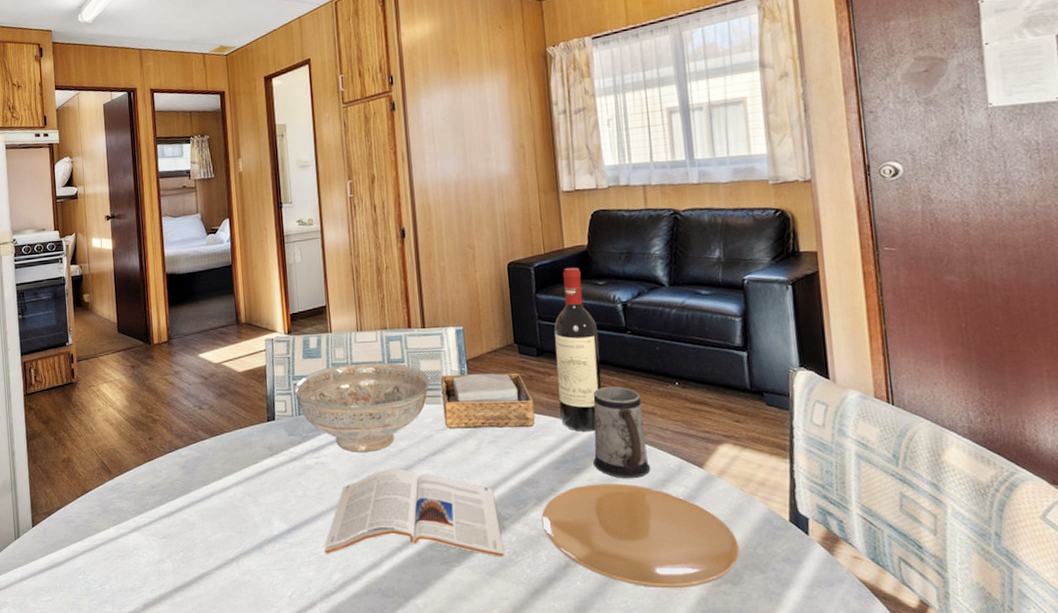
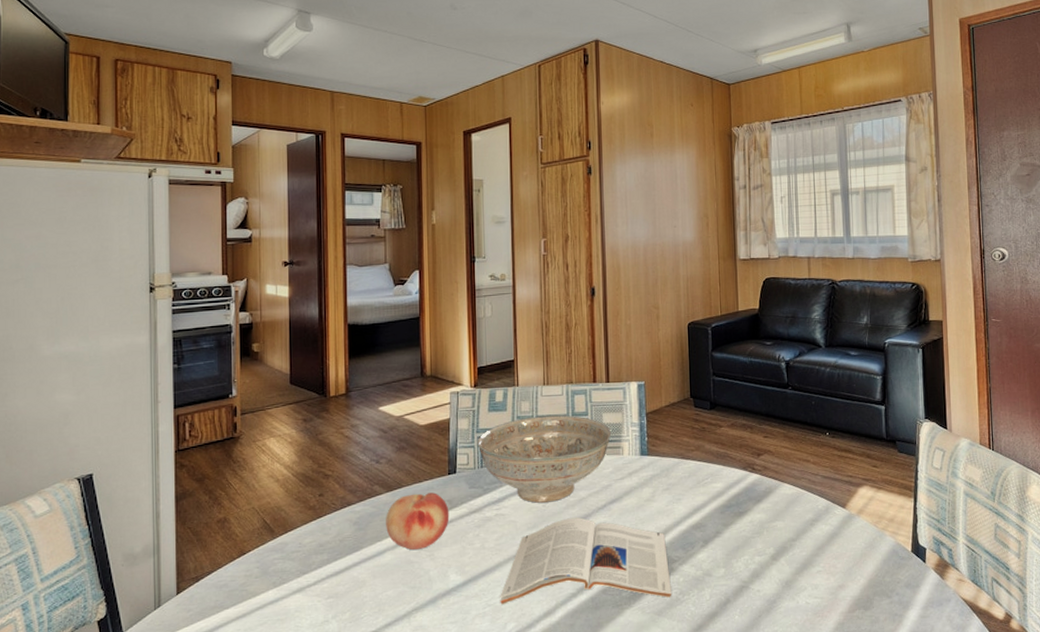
fruit: none [211,439,271,496] -> present [386,492,449,551]
napkin holder: present [440,372,535,429] -> none [621,425,706,478]
plate: present [541,483,740,589] -> none [707,524,872,617]
wine bottle: present [554,267,602,432] -> none [726,328,765,478]
mug: present [593,386,651,479] -> none [754,437,803,520]

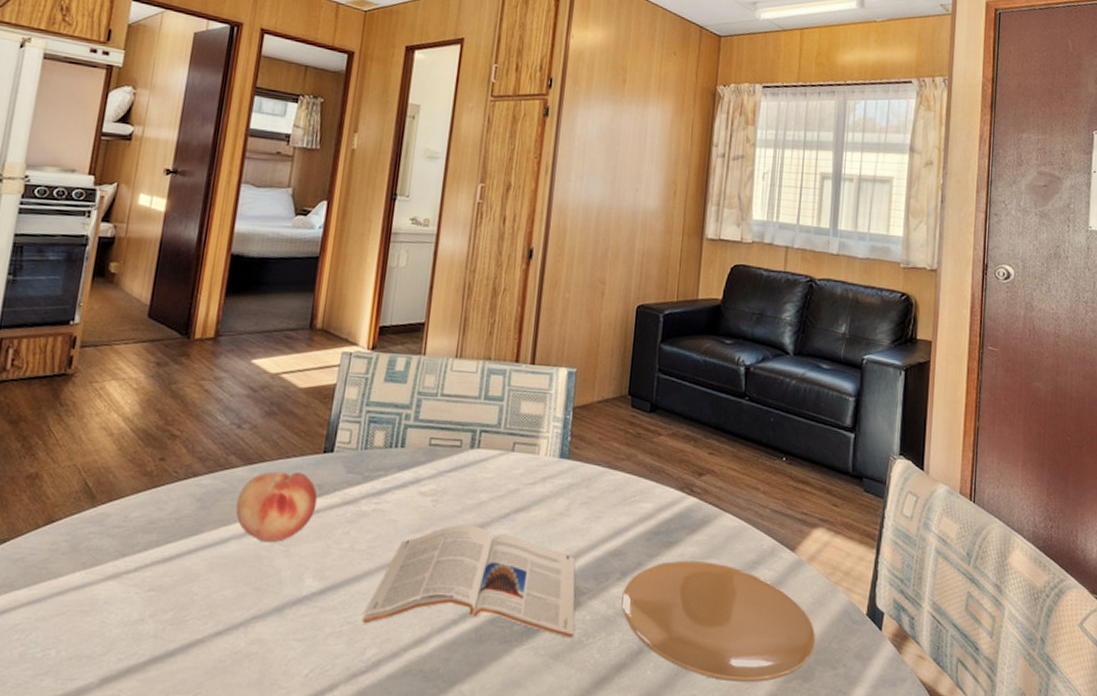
decorative bowl: present [477,415,612,503] -> none [364,394,529,502]
plate: none [707,524,872,617] -> present [621,560,816,683]

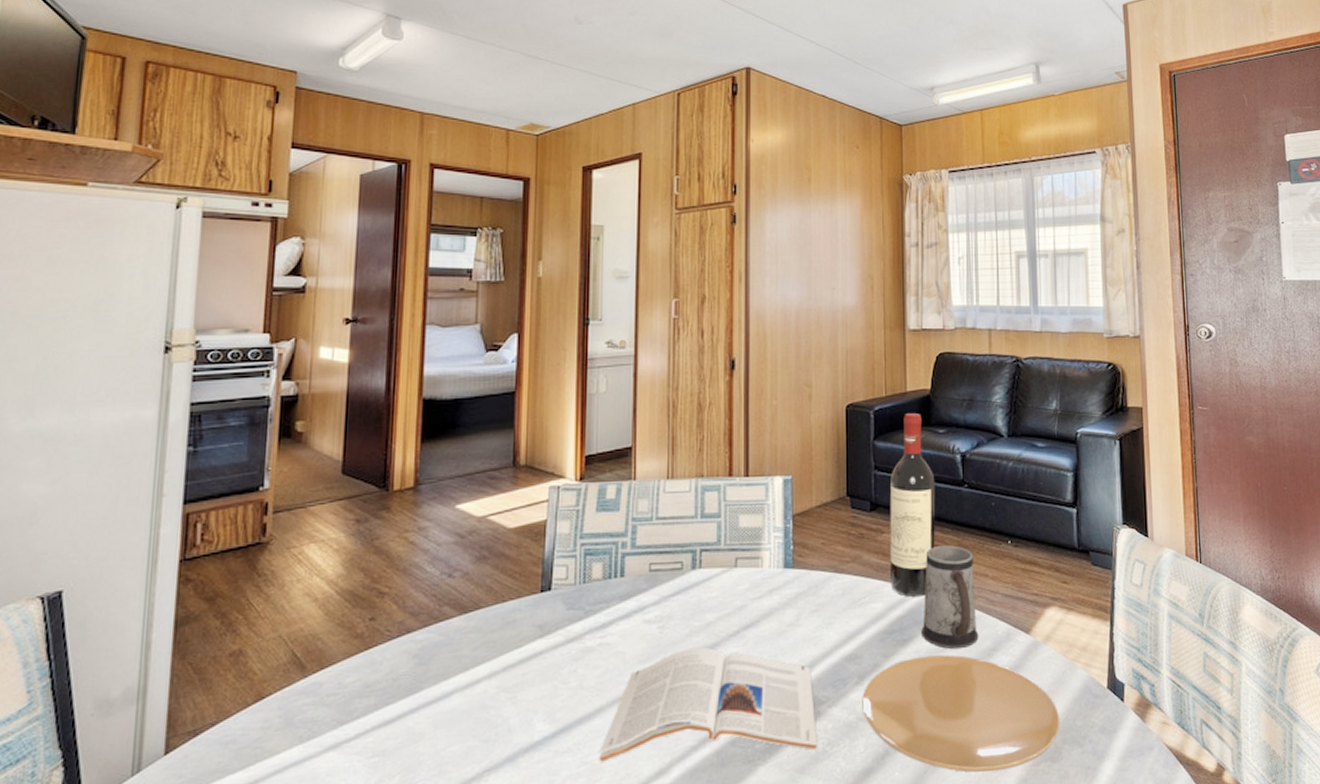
fruit: present [236,471,318,543] -> none [455,615,540,692]
wine bottle: none [662,320,717,502] -> present [889,412,936,597]
mug: none [687,454,746,558] -> present [921,545,979,650]

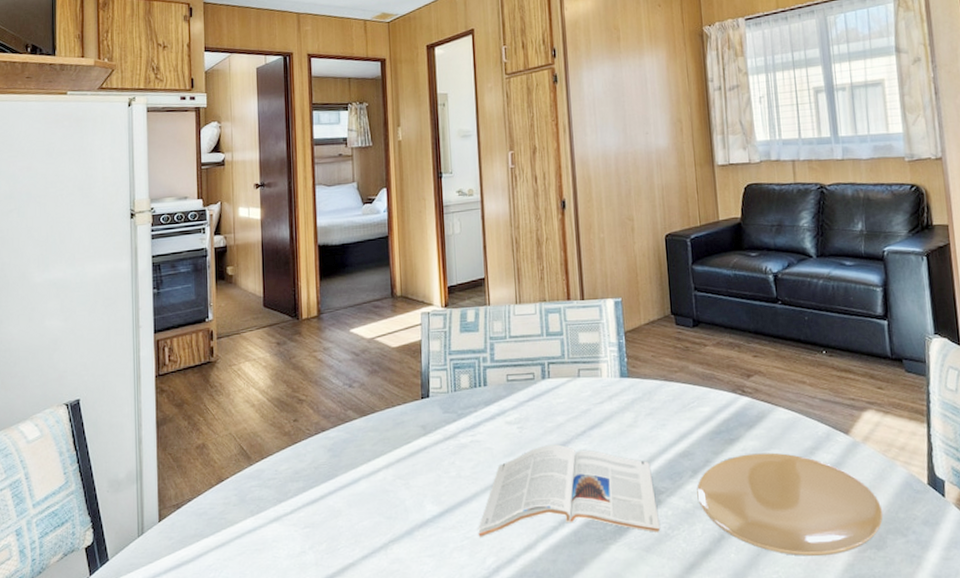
wine bottle: present [889,412,936,597] -> none [709,239,755,402]
mug: present [921,545,979,650] -> none [746,356,801,448]

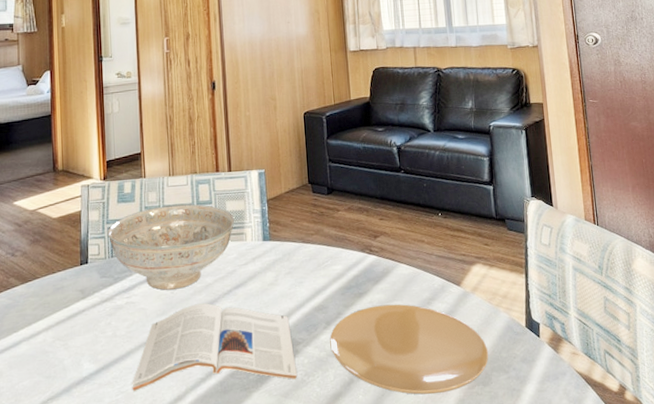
decorative bowl: none [449,335,589,429] -> present [107,204,235,290]

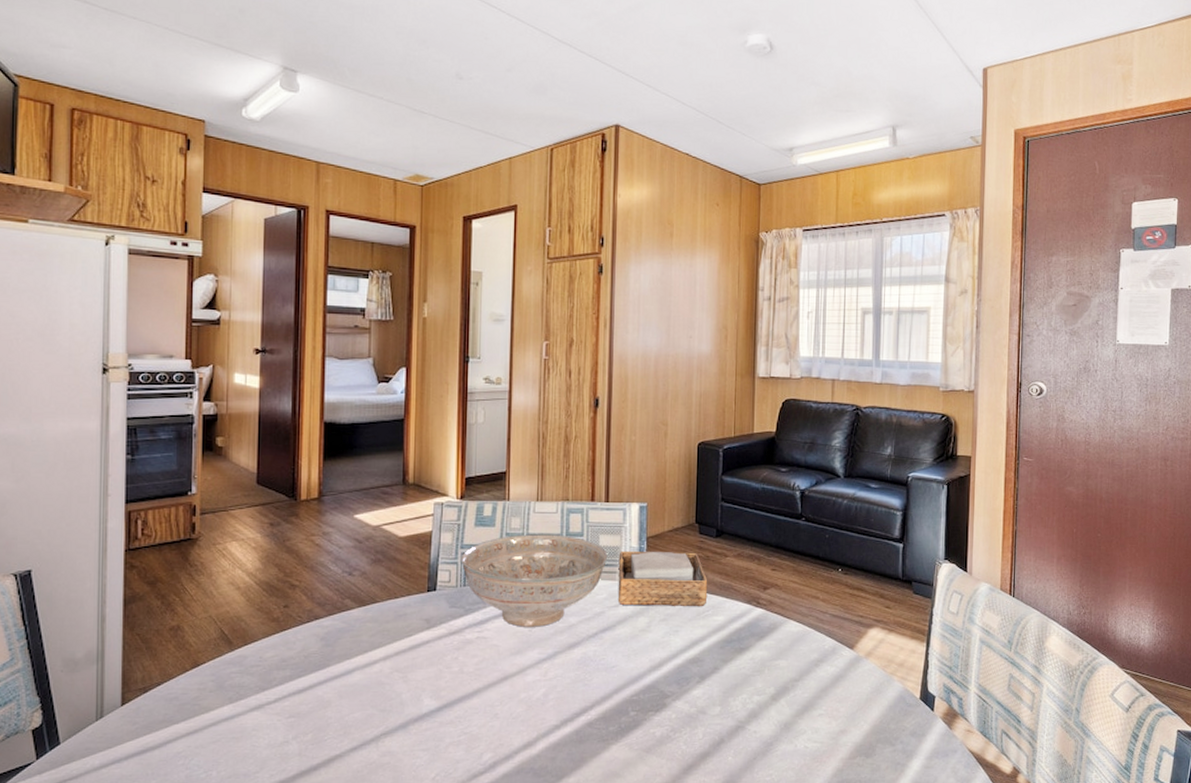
magazine: present [132,303,298,391] -> none [477,645,663,734]
napkin holder: none [244,209,326,263] -> present [617,550,708,607]
plate: present [330,304,489,395] -> none [702,663,876,762]

